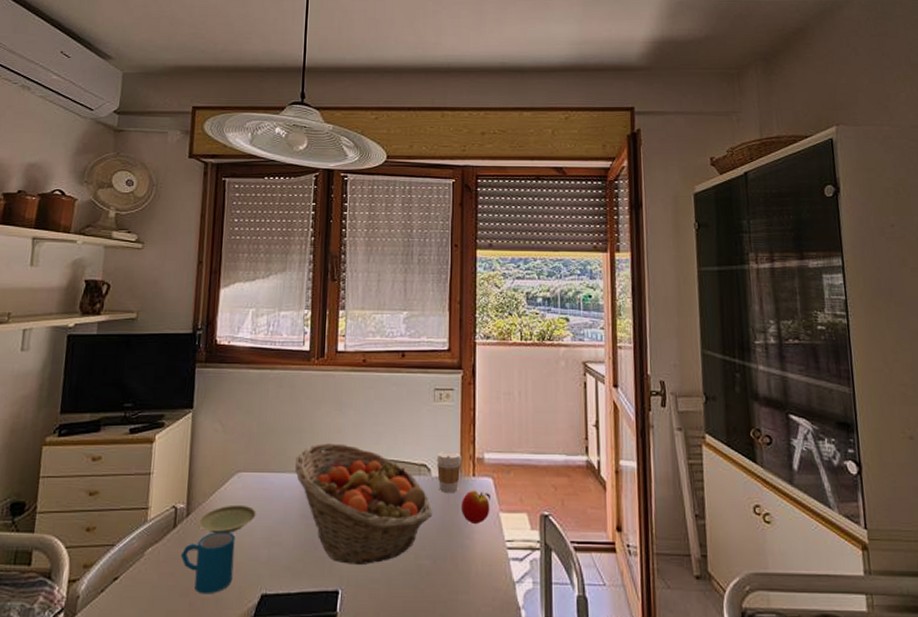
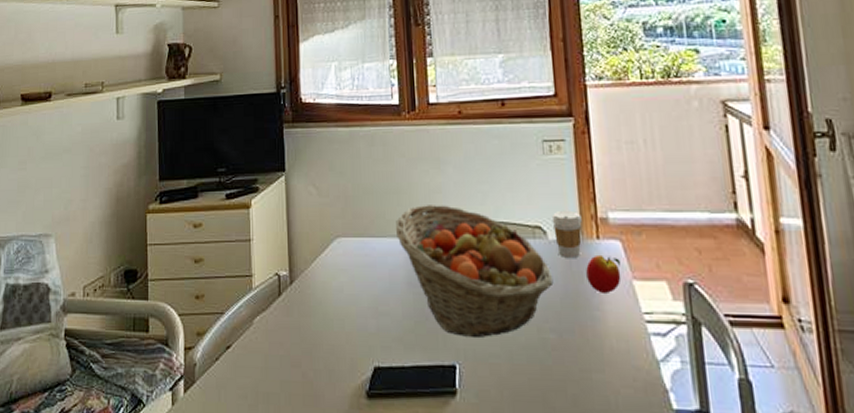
mug: present [180,531,236,595] -> none [288,299,343,366]
plate: present [198,504,256,534] -> none [302,272,360,303]

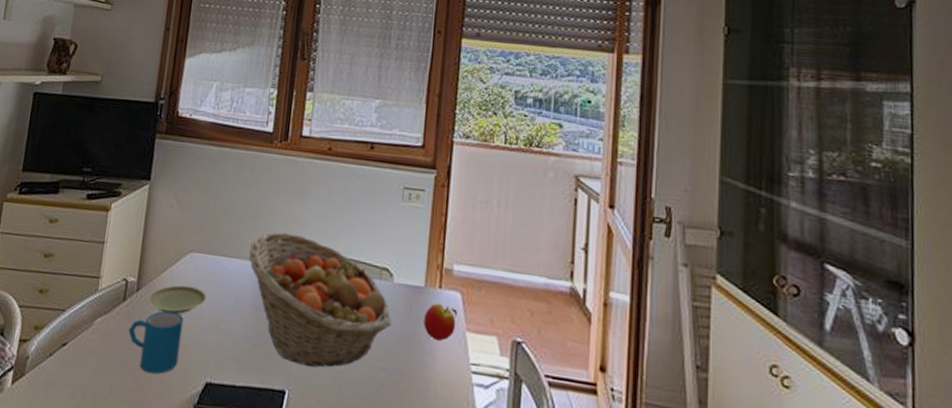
mug: none [288,299,343,366] -> present [128,310,184,375]
plate: none [302,272,360,303] -> present [147,285,207,314]
coffee cup: present [551,210,582,259] -> none [400,256,428,304]

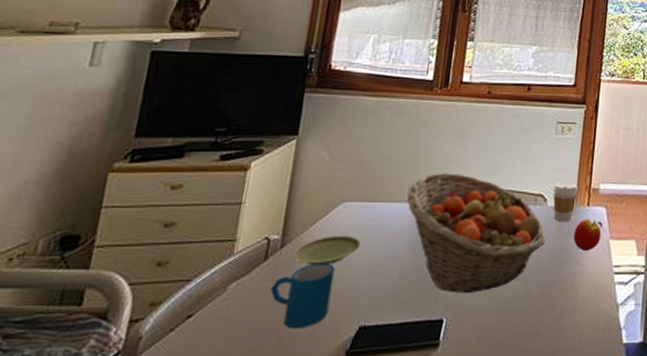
coffee cup: none [400,256,428,304] -> present [553,181,578,223]

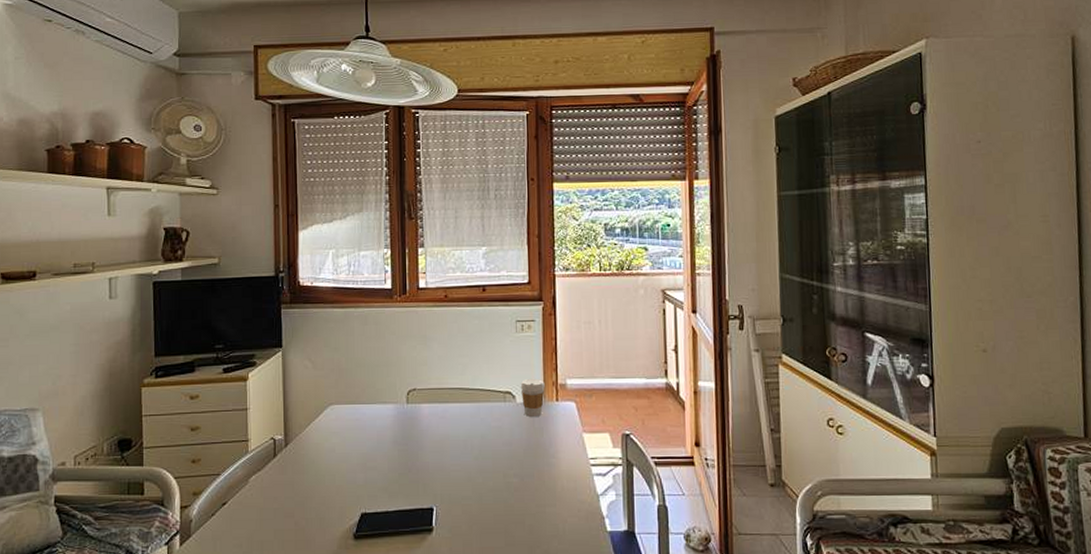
mug: present [269,263,335,329] -> none [283,458,333,515]
plate: present [293,235,361,266] -> none [297,434,351,461]
fruit basket: present [406,173,546,293] -> none [384,375,519,484]
apple: present [573,219,602,251] -> none [546,413,574,444]

